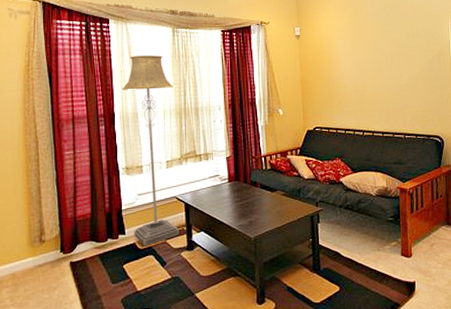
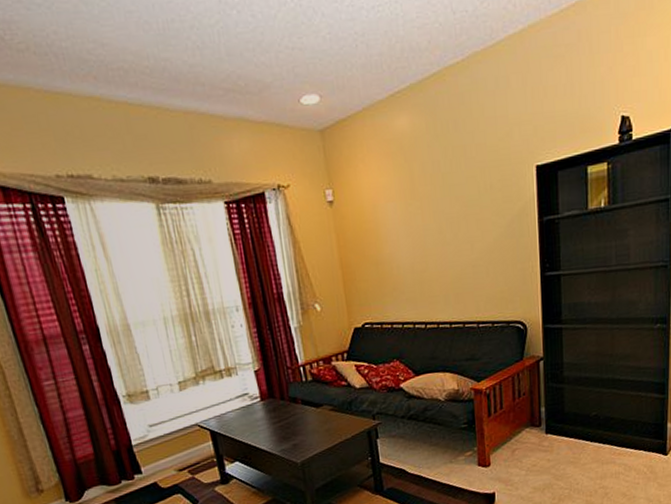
floor lamp: present [122,55,179,247] -> none [102,243,209,485]

